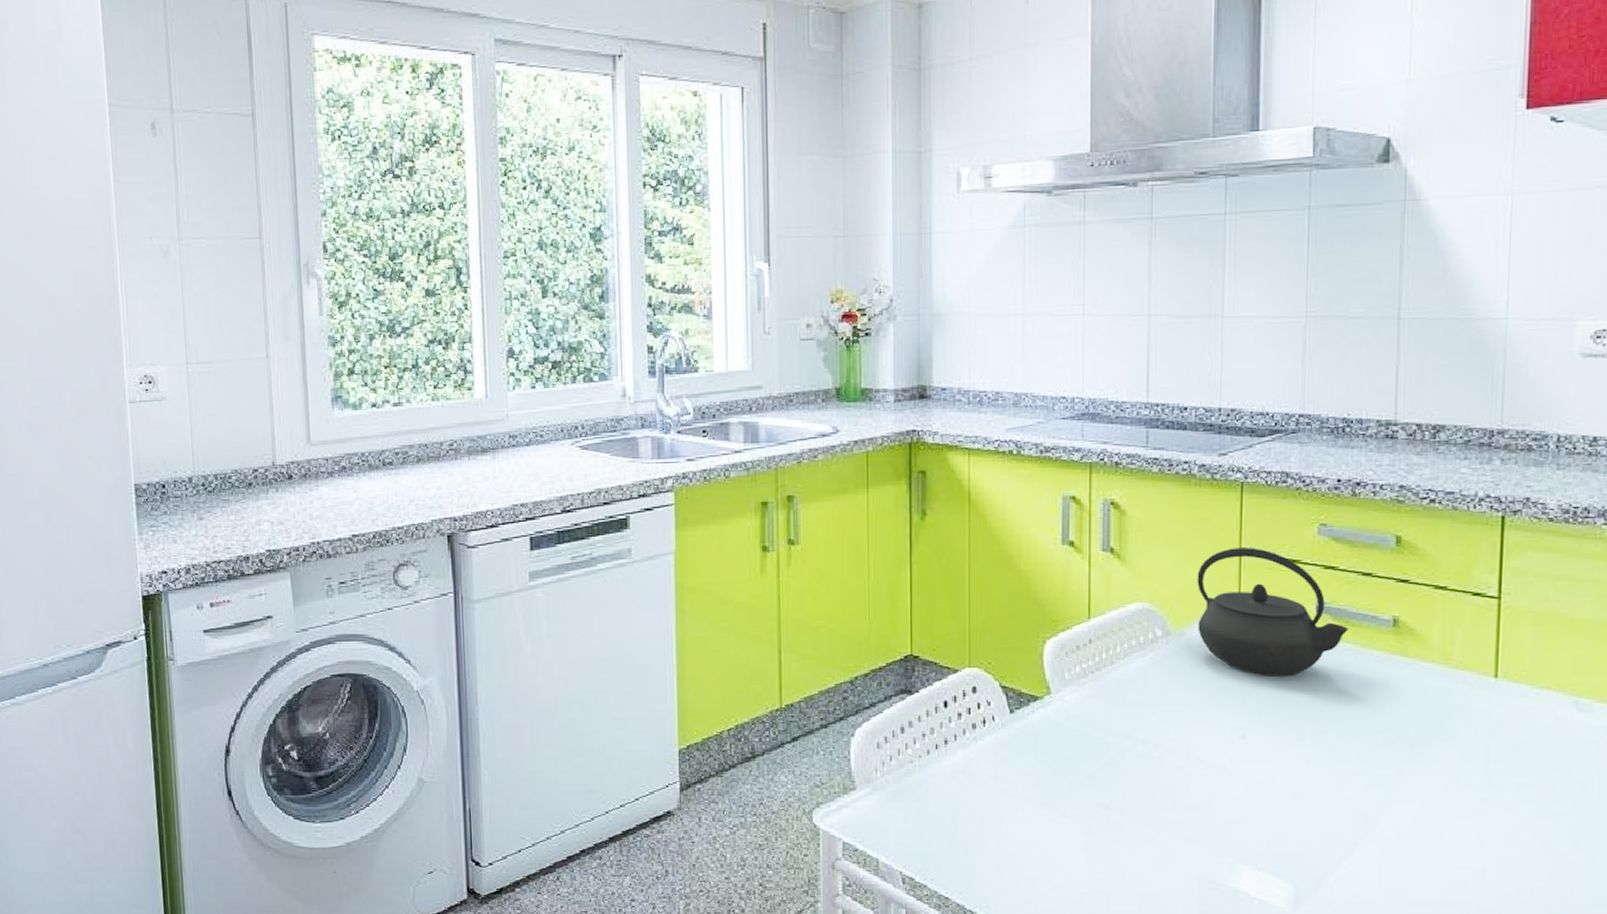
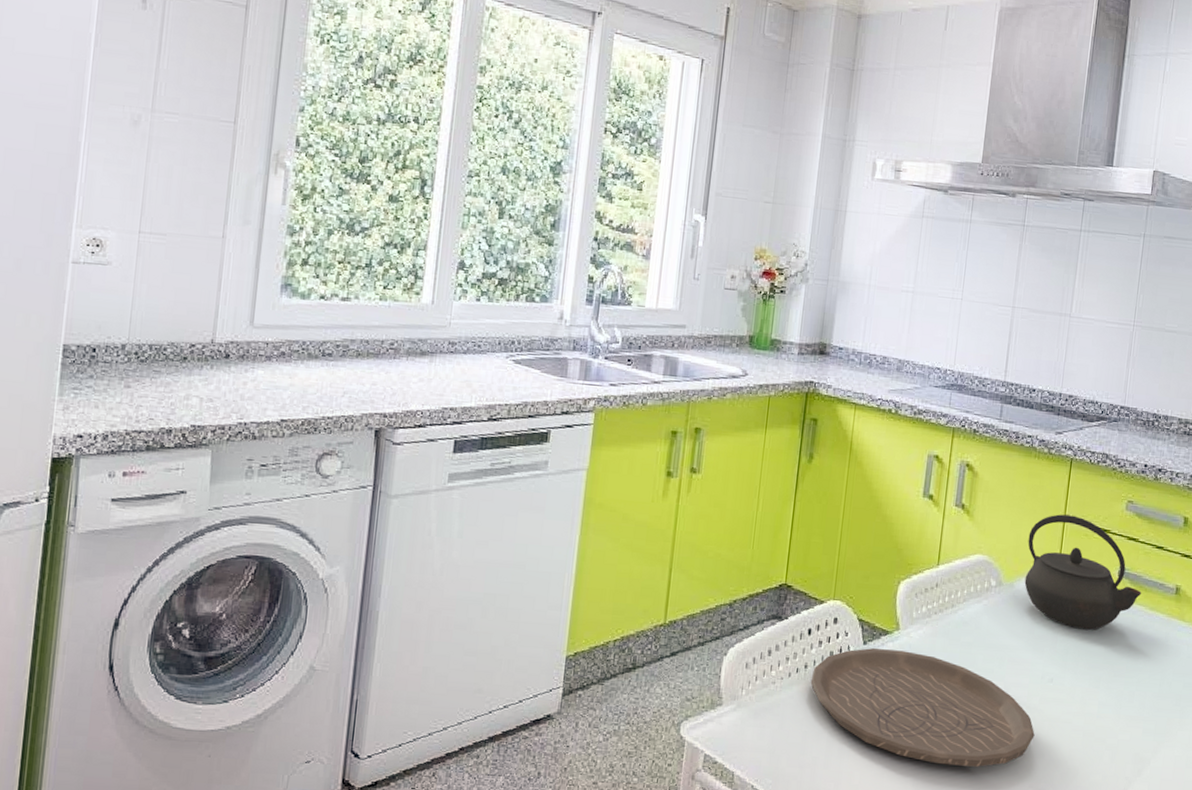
plate: none [953,717,1229,838] -> present [810,648,1035,767]

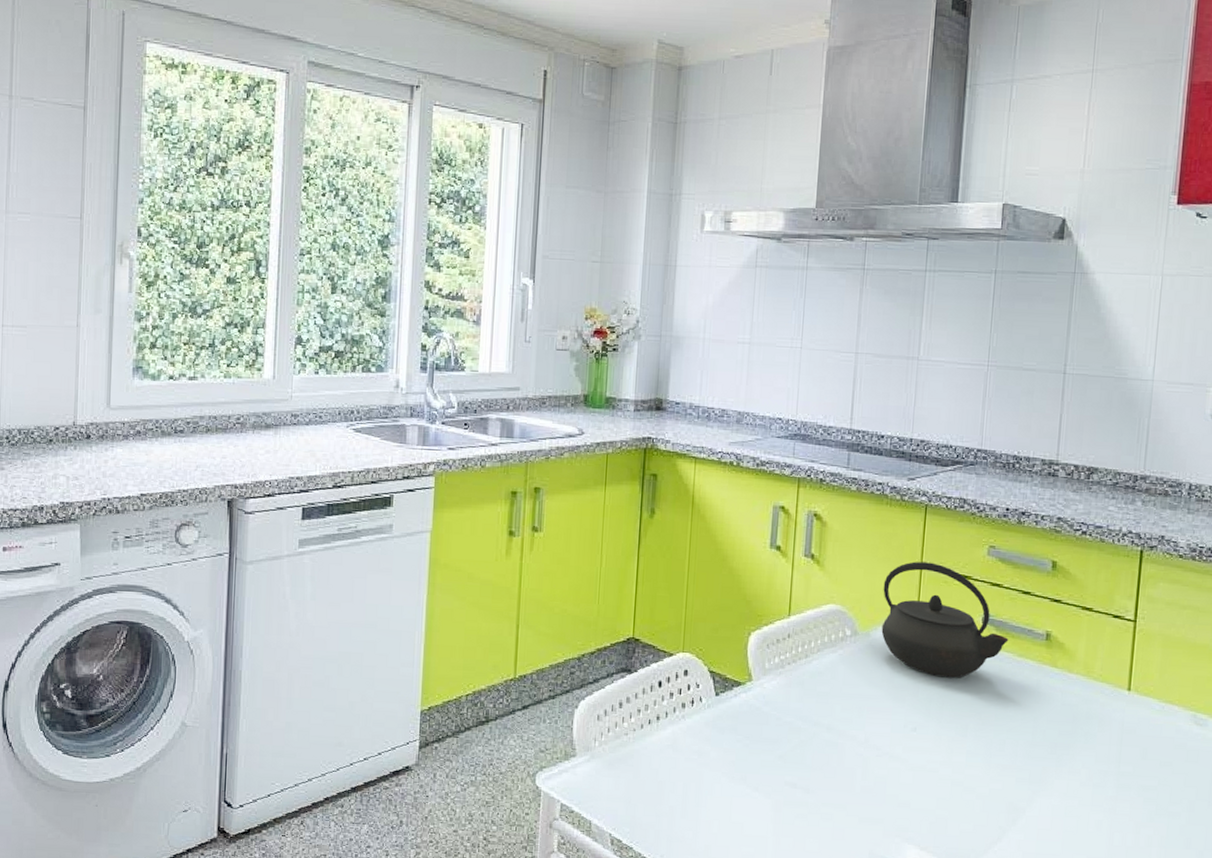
plate: present [810,648,1035,767] -> none [663,699,900,816]

